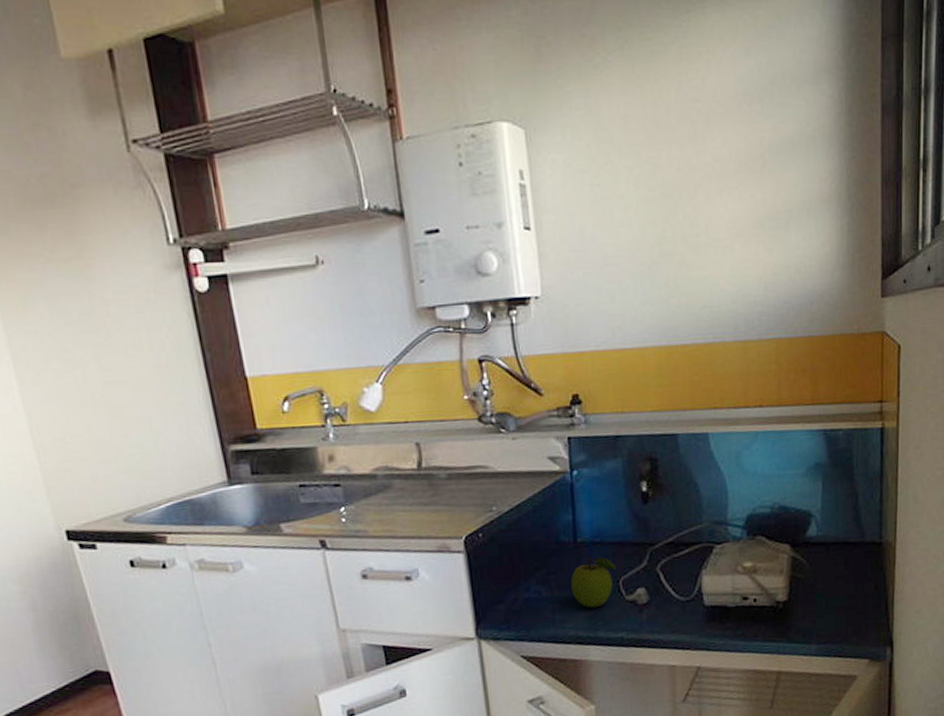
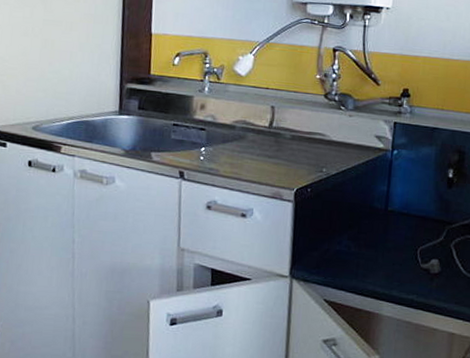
fruit: present [571,556,617,608] -> none [376,225,418,270]

